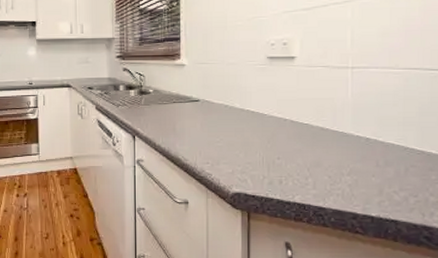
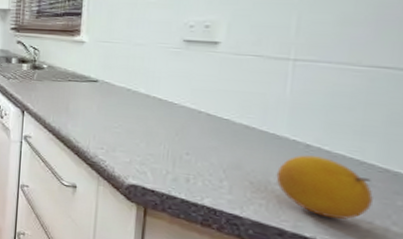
fruit: none [347,146,415,198] -> present [276,155,373,220]

